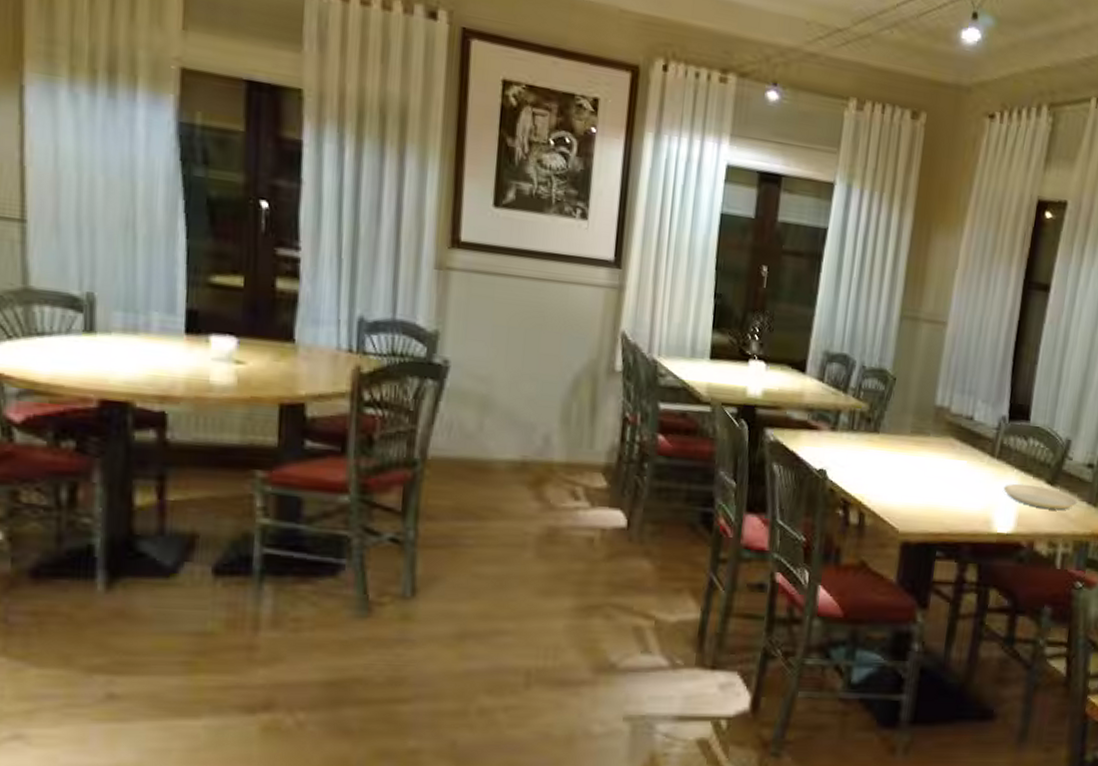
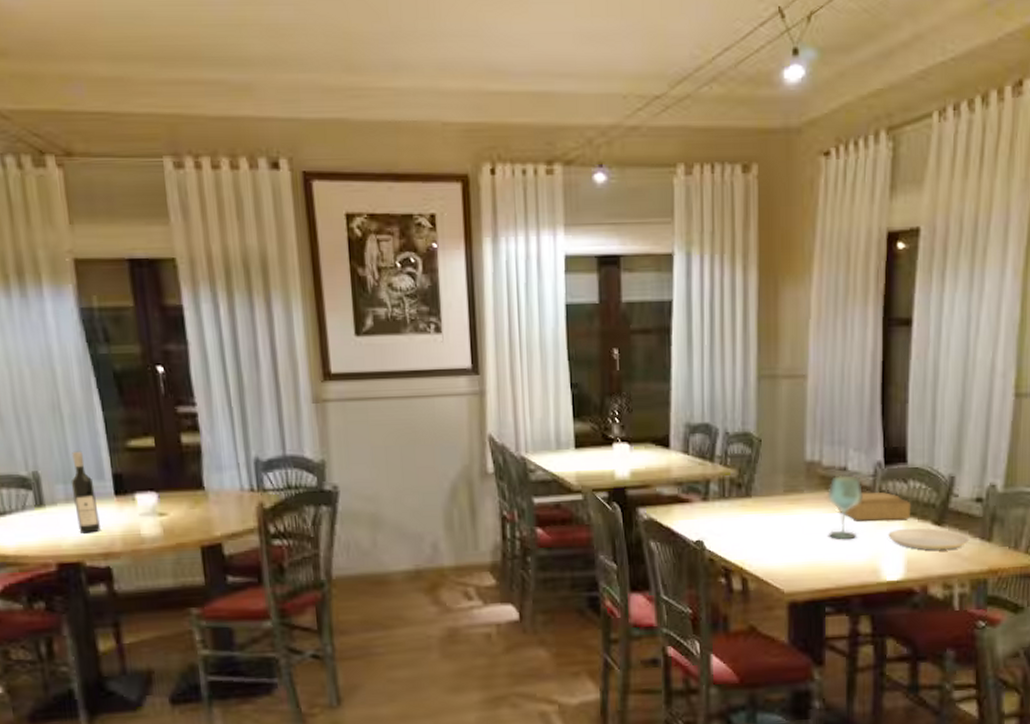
bottle: none [133,277,162,371] -> present [71,451,100,533]
wine glass: none [948,423,986,487] -> present [826,474,863,539]
napkin holder: none [959,443,1029,476] -> present [837,491,911,521]

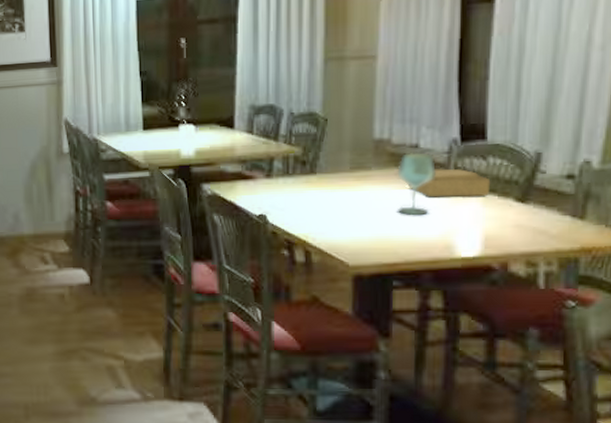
plate: present [888,528,970,551] -> none [464,204,558,228]

